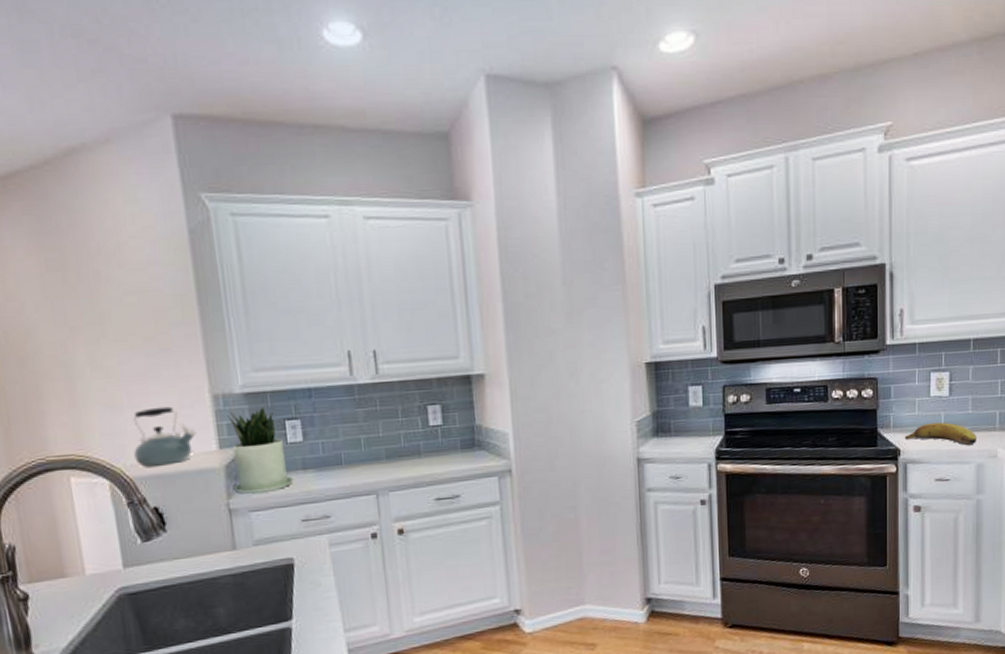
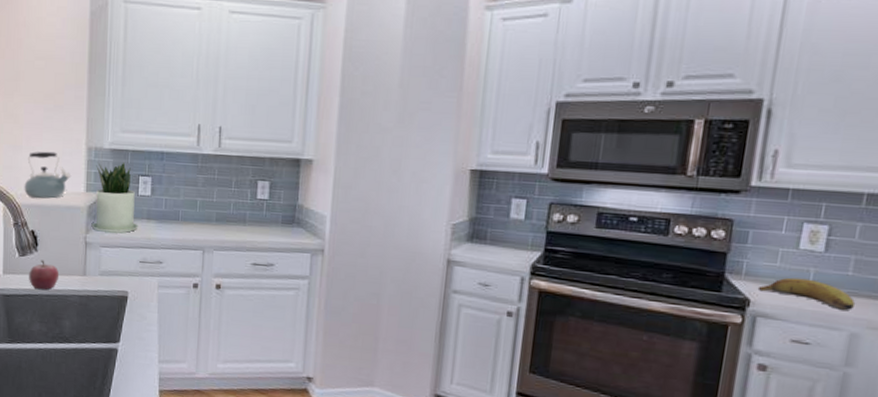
fruit: none [159,541,202,578] -> present [29,260,60,290]

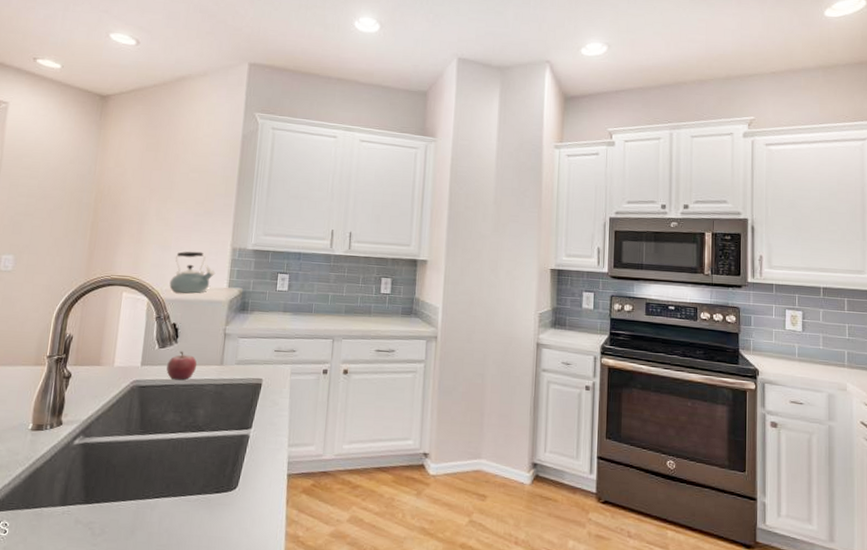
planter: present [91,162,139,233] -> none [231,261,275,325]
fruit: present [757,277,855,311] -> none [762,351,827,377]

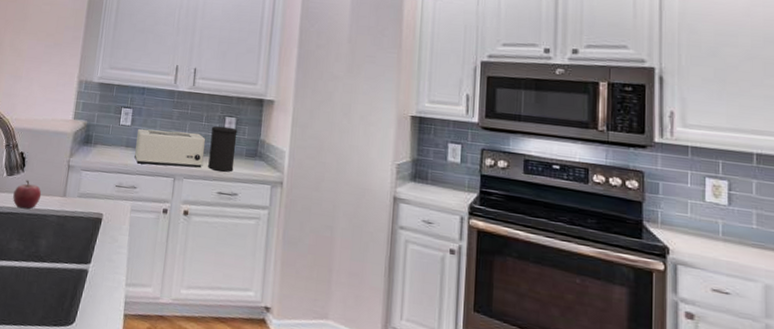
kettle: present [169,251,216,294] -> none [19,81,62,124]
toaster: none [293,293,363,328] -> present [134,128,206,168]
canister: none [366,286,394,330] -> present [208,125,238,172]

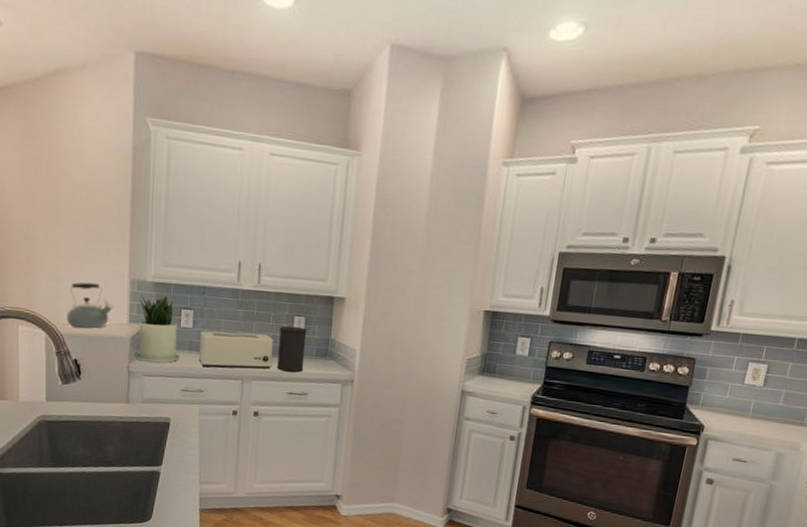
fruit: present [13,180,42,209] -> none [72,387,103,417]
kettle: none [19,81,62,124] -> present [66,282,115,329]
planter: none [75,94,118,159] -> present [134,295,181,363]

